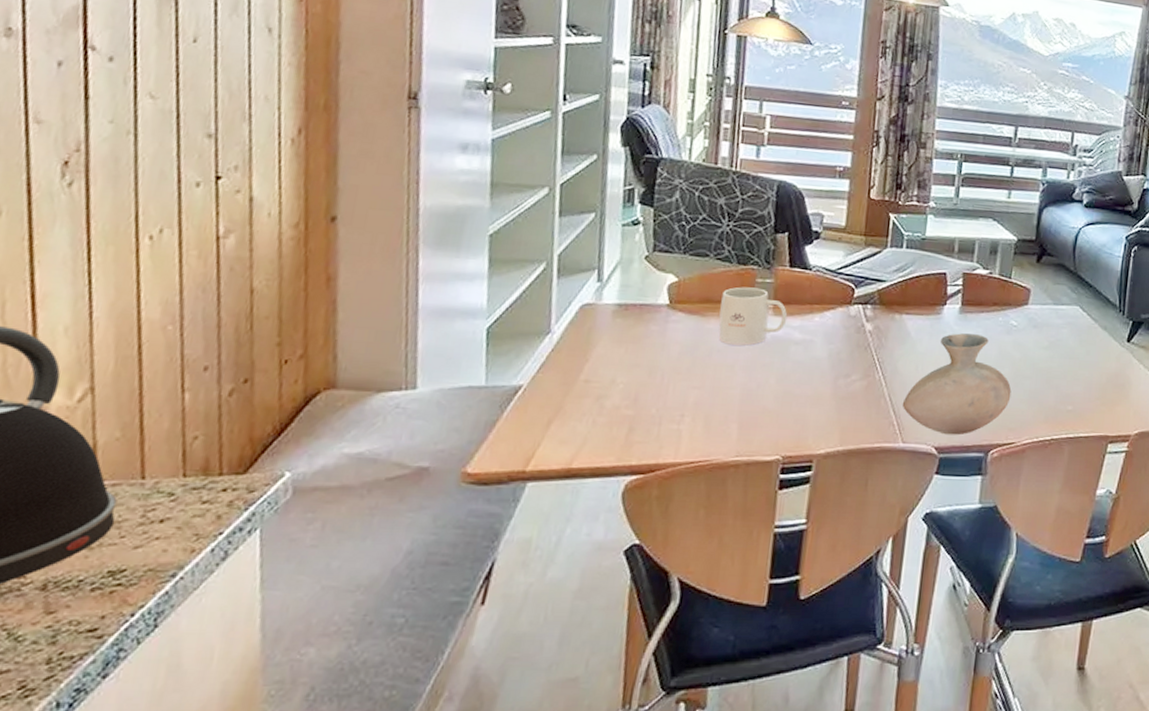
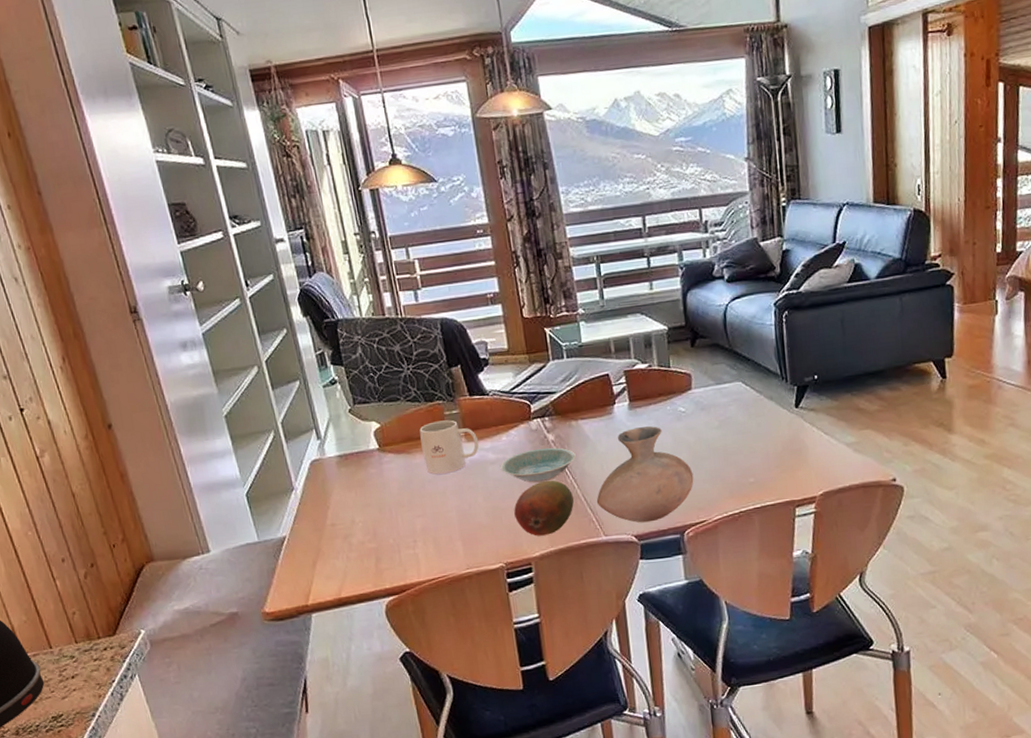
bowl: none [804,336,892,373] -> present [500,447,576,483]
fruit: none [807,372,878,432] -> present [514,480,574,536]

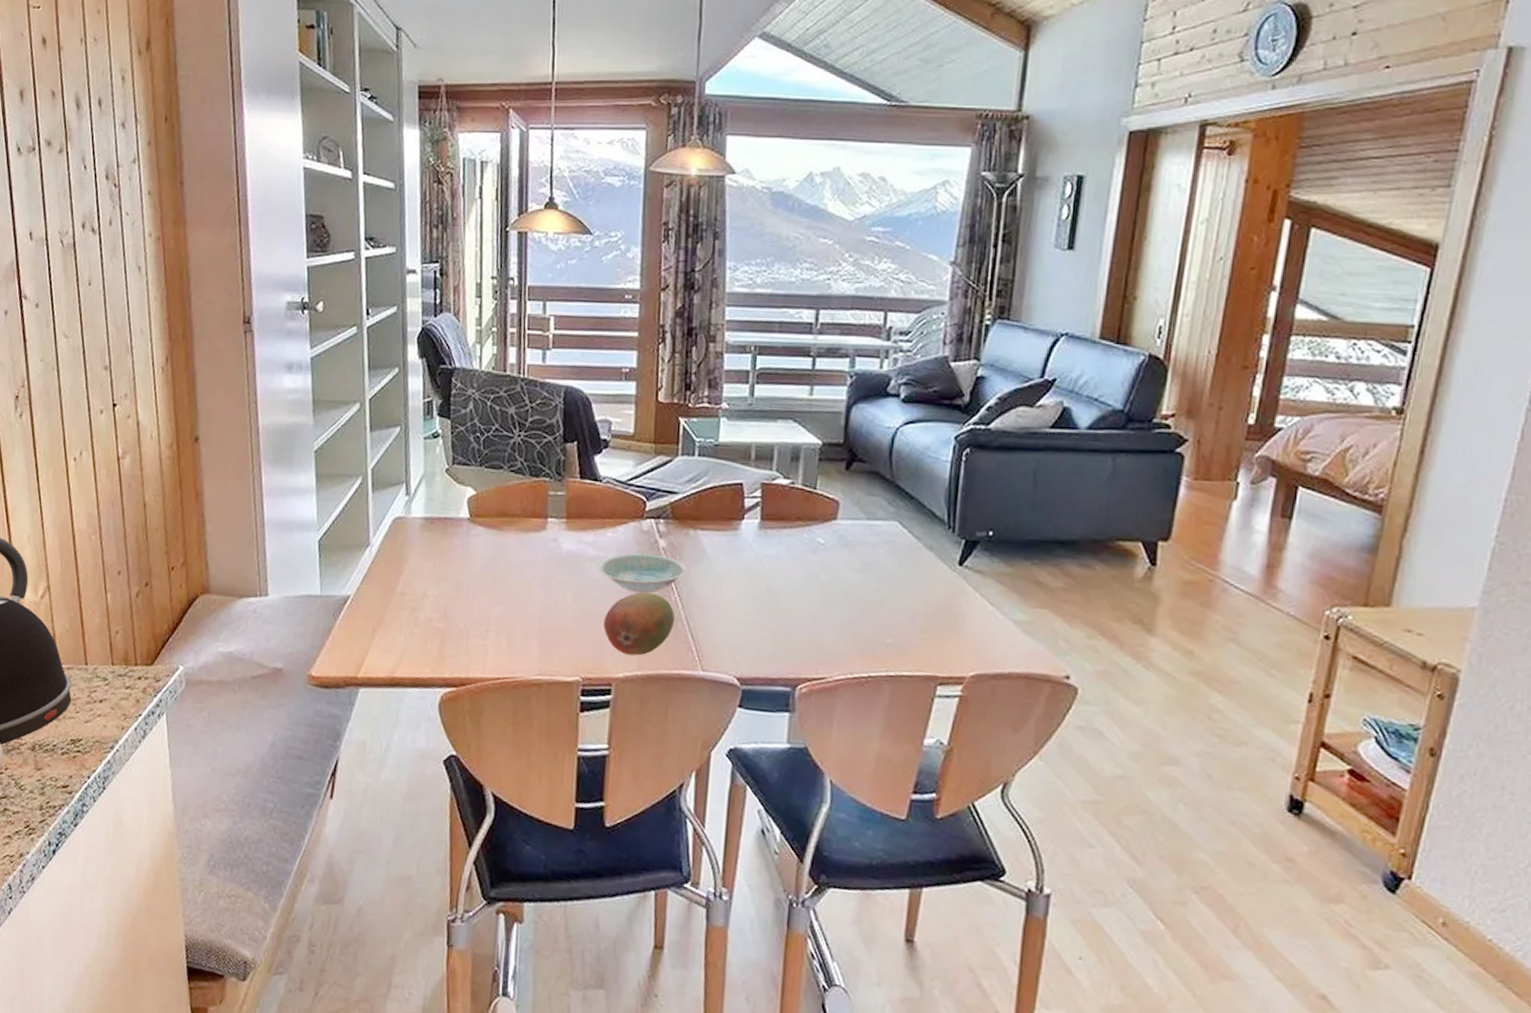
mug: present [419,420,480,475] -> none [515,500,581,562]
vase: present [596,426,694,523] -> none [700,551,820,666]

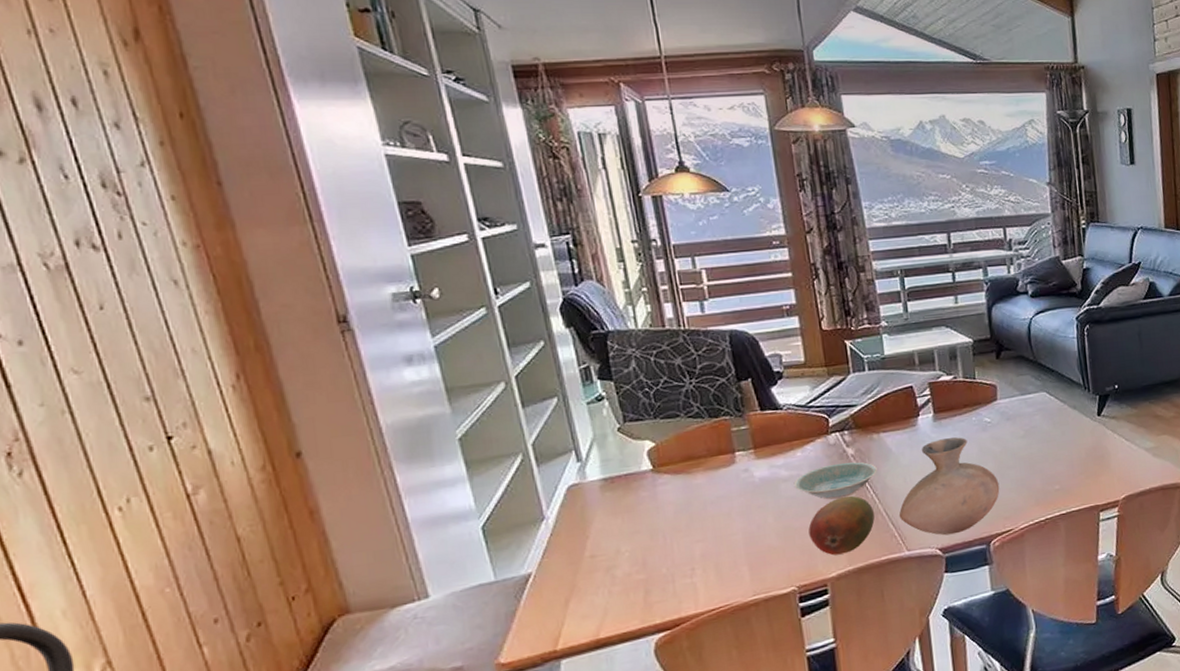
vase: none [700,551,820,666] -> present [898,437,1000,536]

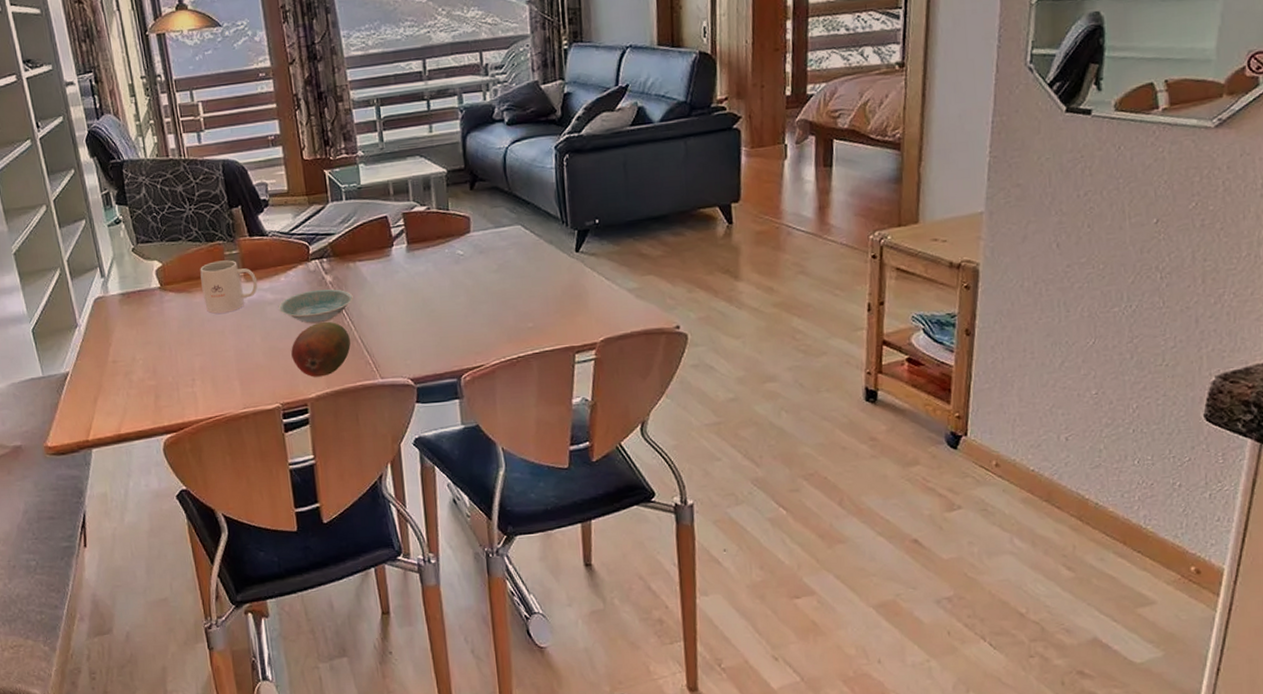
mug: none [702,436,771,496] -> present [200,260,258,315]
vase: present [898,437,1000,536] -> none [373,269,472,366]

